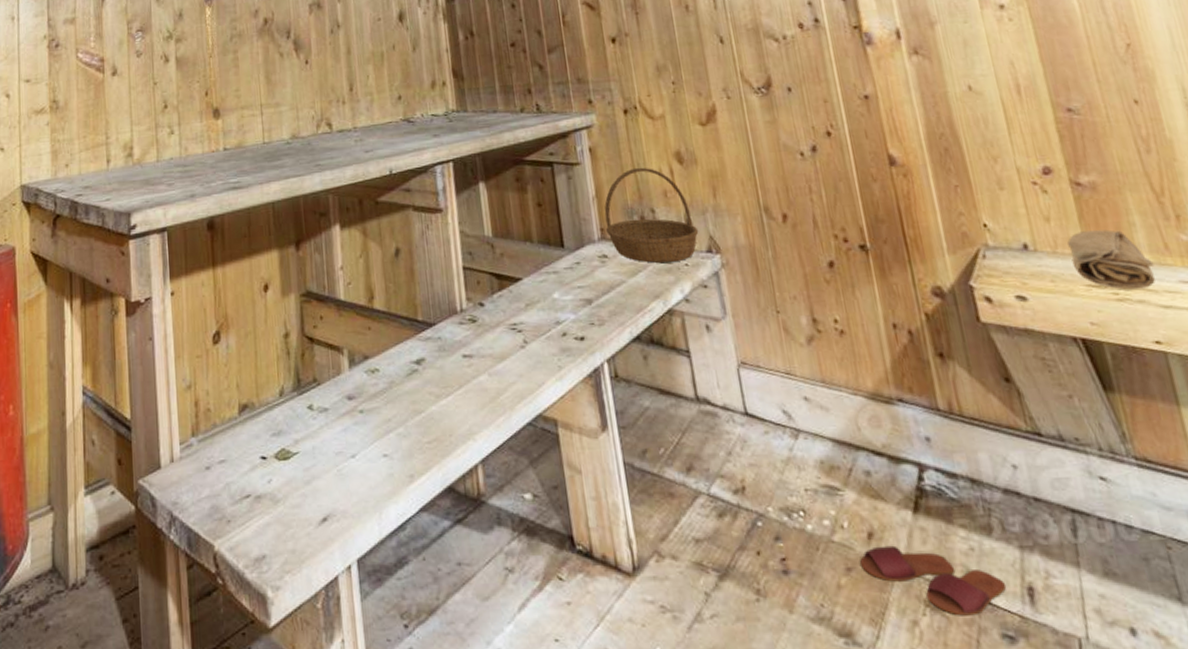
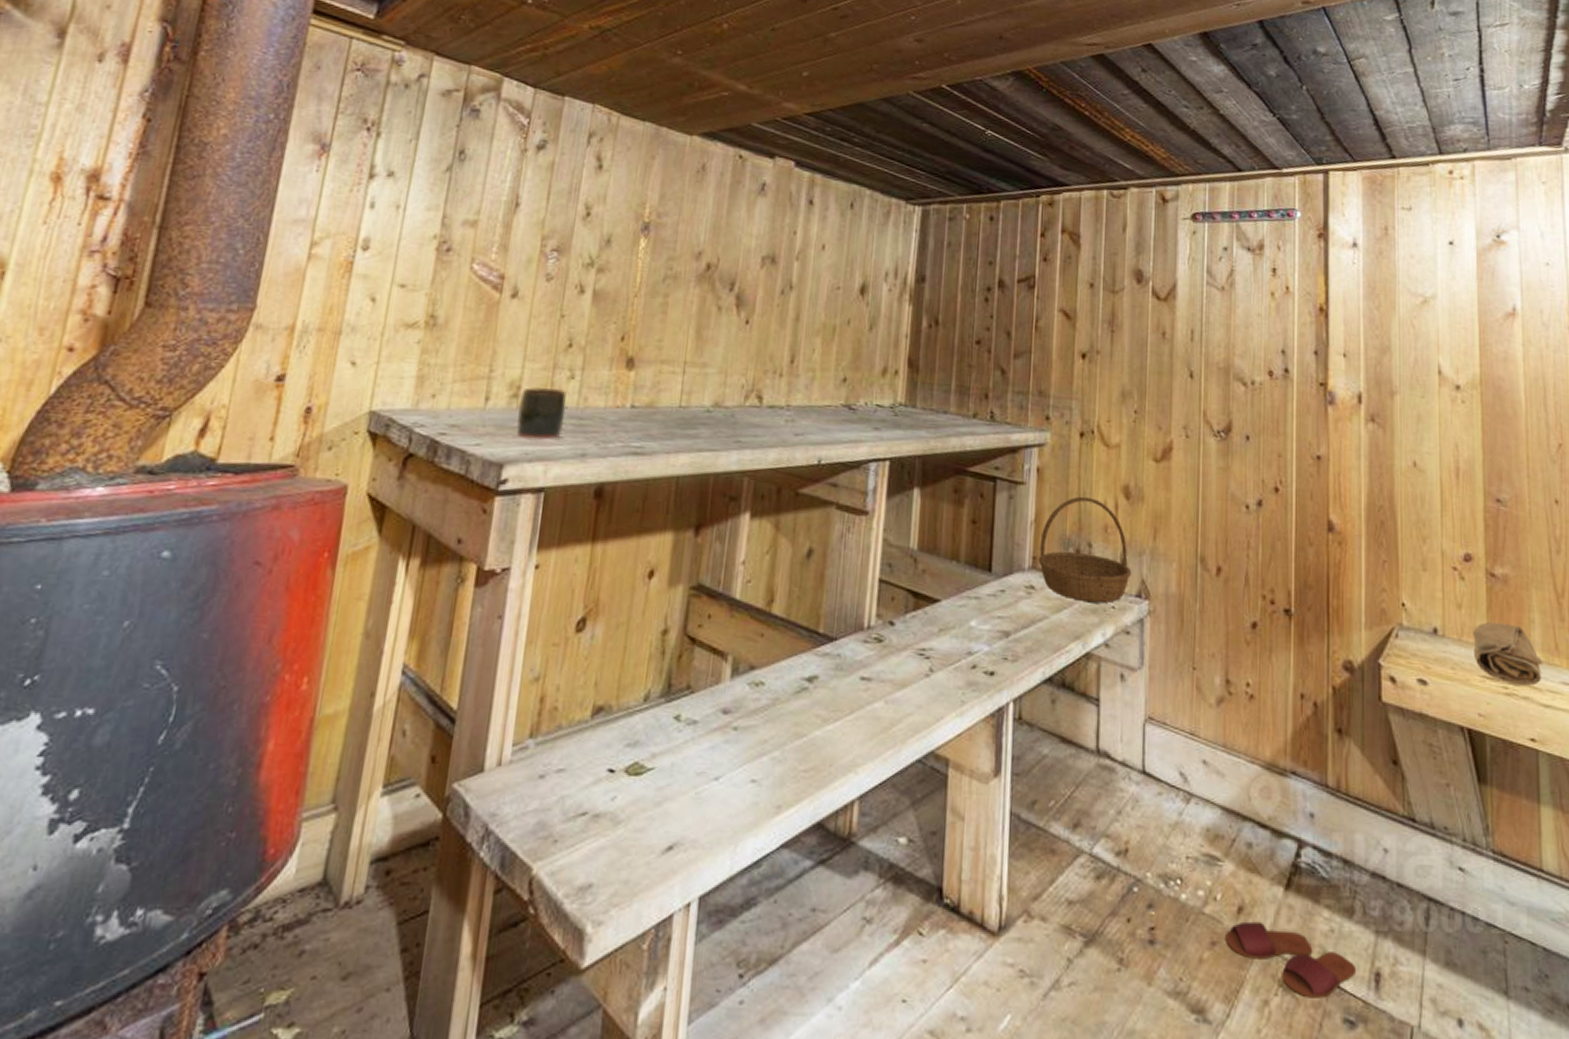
mug: none [134,143,173,189] -> present [516,387,567,440]

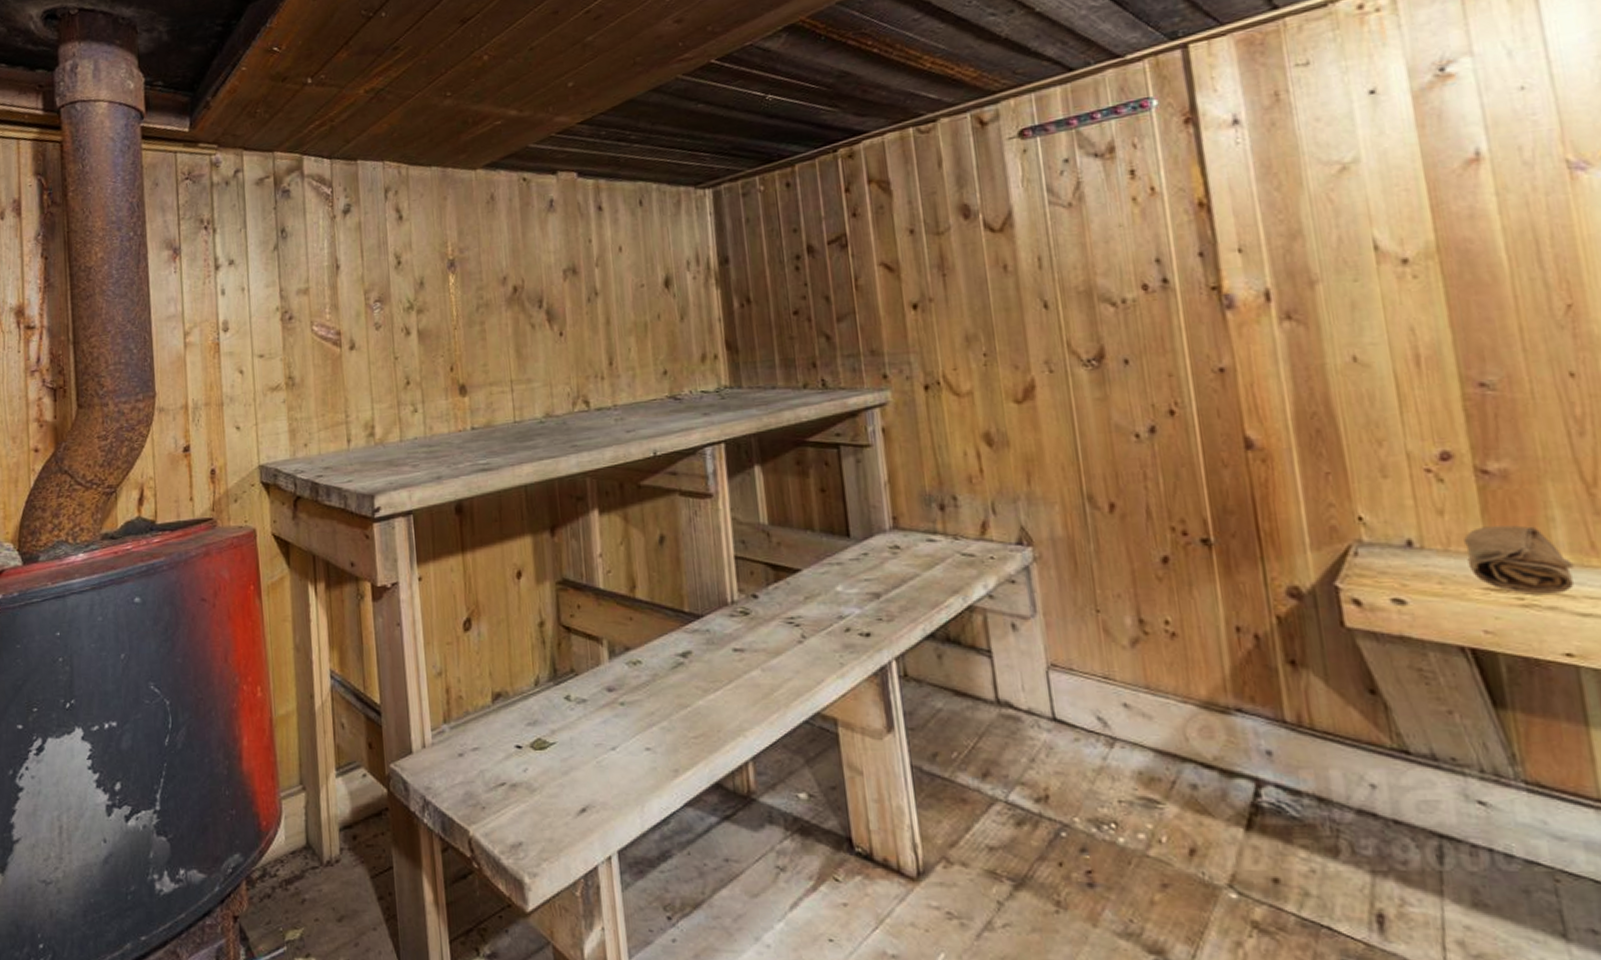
mug: present [516,387,567,440] -> none [375,422,418,470]
basket: present [1038,496,1132,603] -> none [897,449,1008,555]
slippers: present [1226,921,1357,998] -> none [1179,863,1352,940]

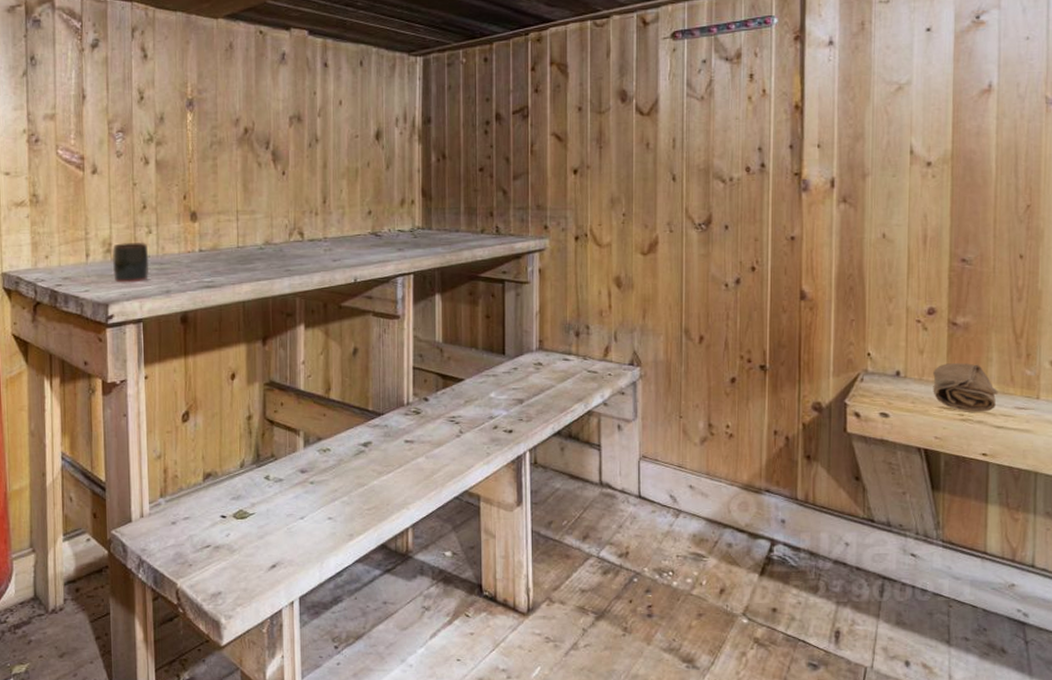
mug: none [375,422,418,470] -> present [112,241,150,283]

